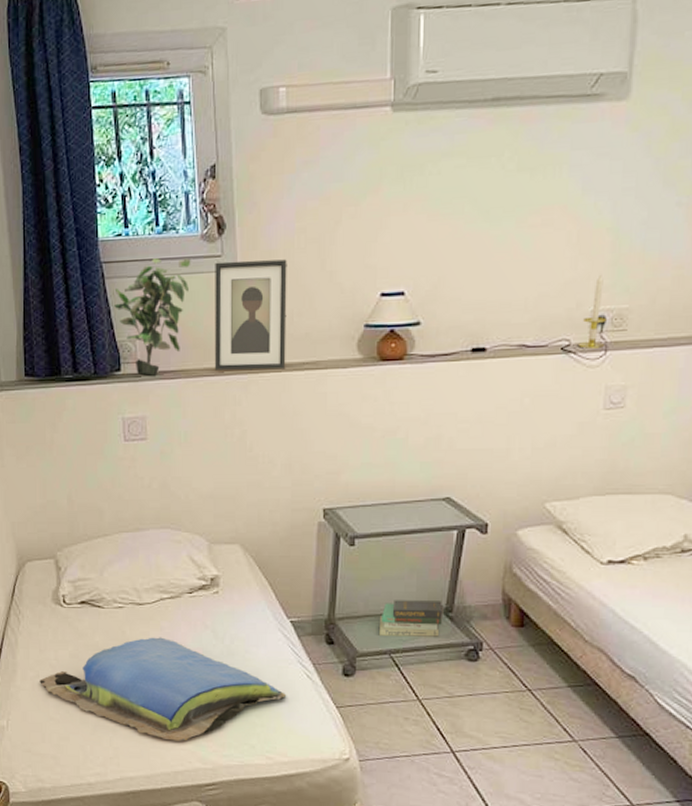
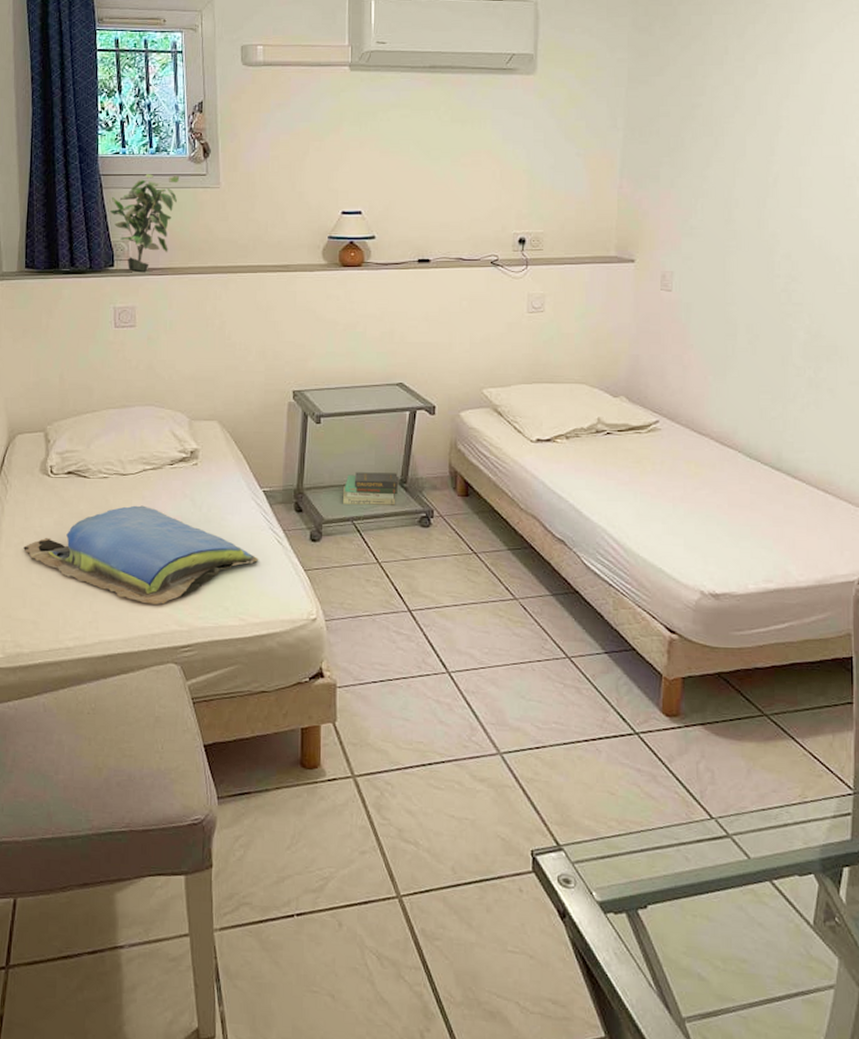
picture frame: present [214,259,287,371] -> none [198,179,263,271]
candle: present [577,274,607,349] -> none [504,205,526,263]

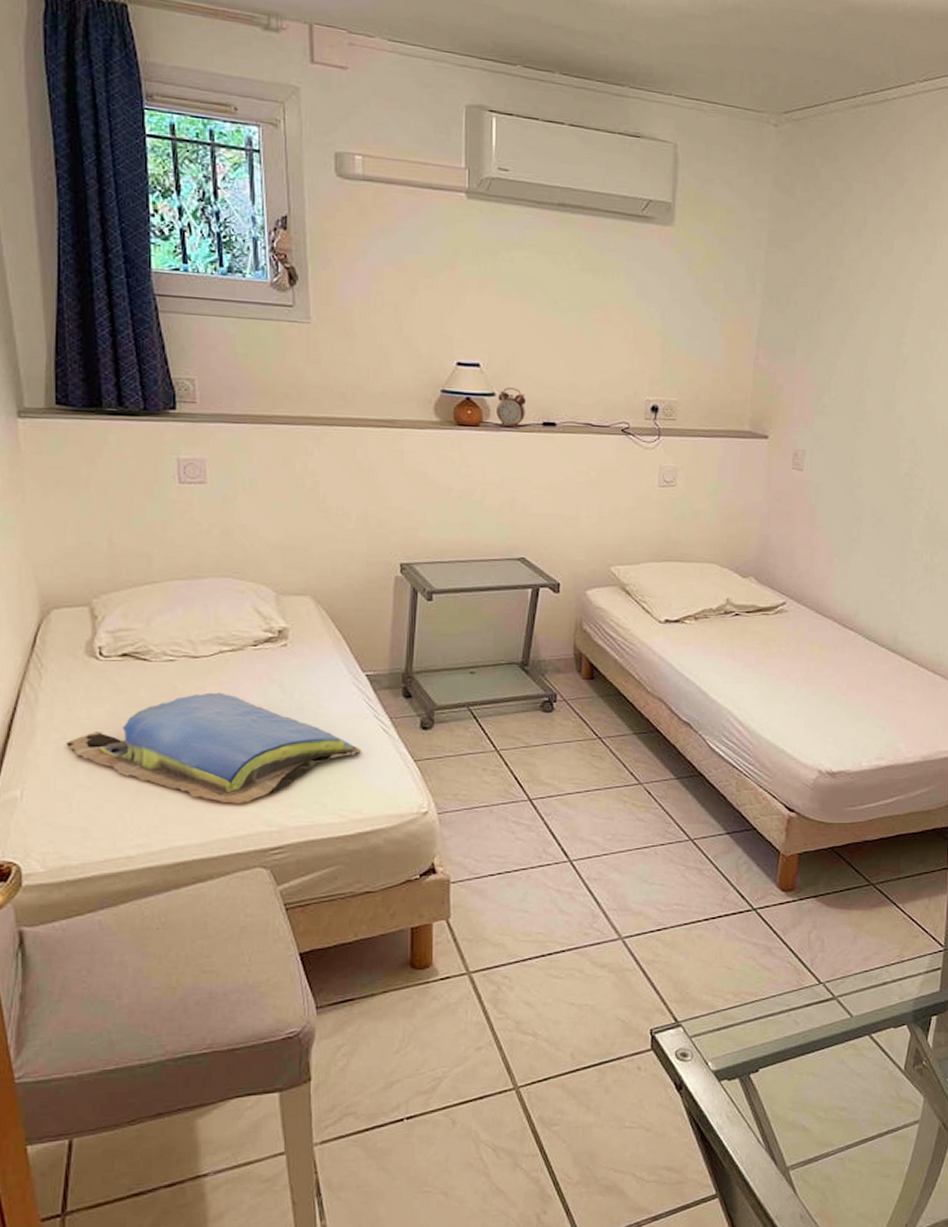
potted plant: present [109,174,180,273] -> none [168,299,259,419]
books: present [343,472,399,505] -> none [458,654,520,690]
alarm clock: none [377,230,402,267] -> present [497,387,526,429]

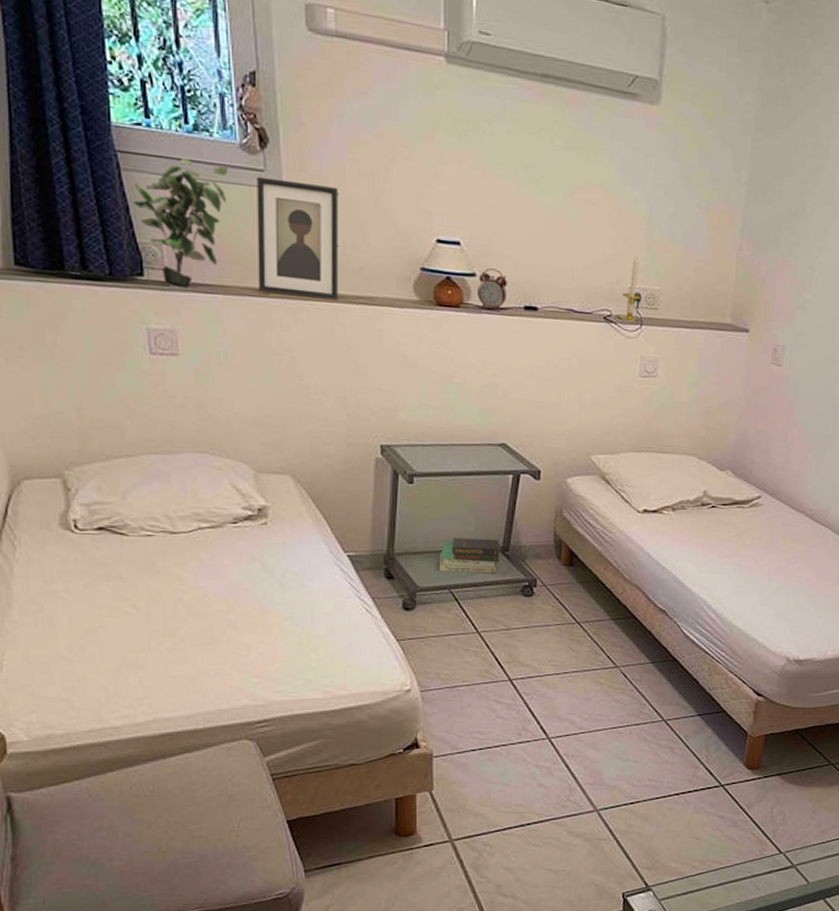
towel: present [66,692,362,804] -> none [45,568,345,678]
potted plant: none [168,299,259,419] -> present [132,158,229,289]
picture frame: none [284,311,363,425] -> present [257,176,339,301]
books: none [458,654,520,690] -> present [439,538,501,574]
candle: none [635,369,659,433] -> present [617,256,642,322]

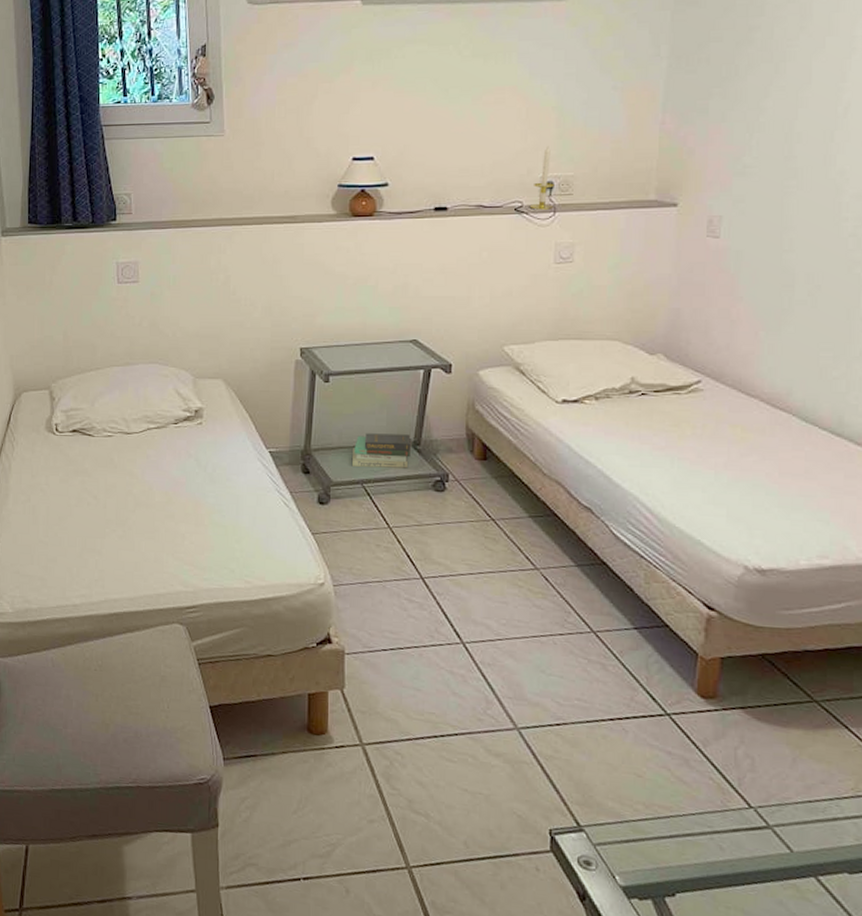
potted plant: present [132,158,229,289] -> none [111,123,183,227]
picture frame: present [257,176,339,301] -> none [202,127,269,223]
alarm clock: present [477,268,507,312] -> none [390,177,418,216]

